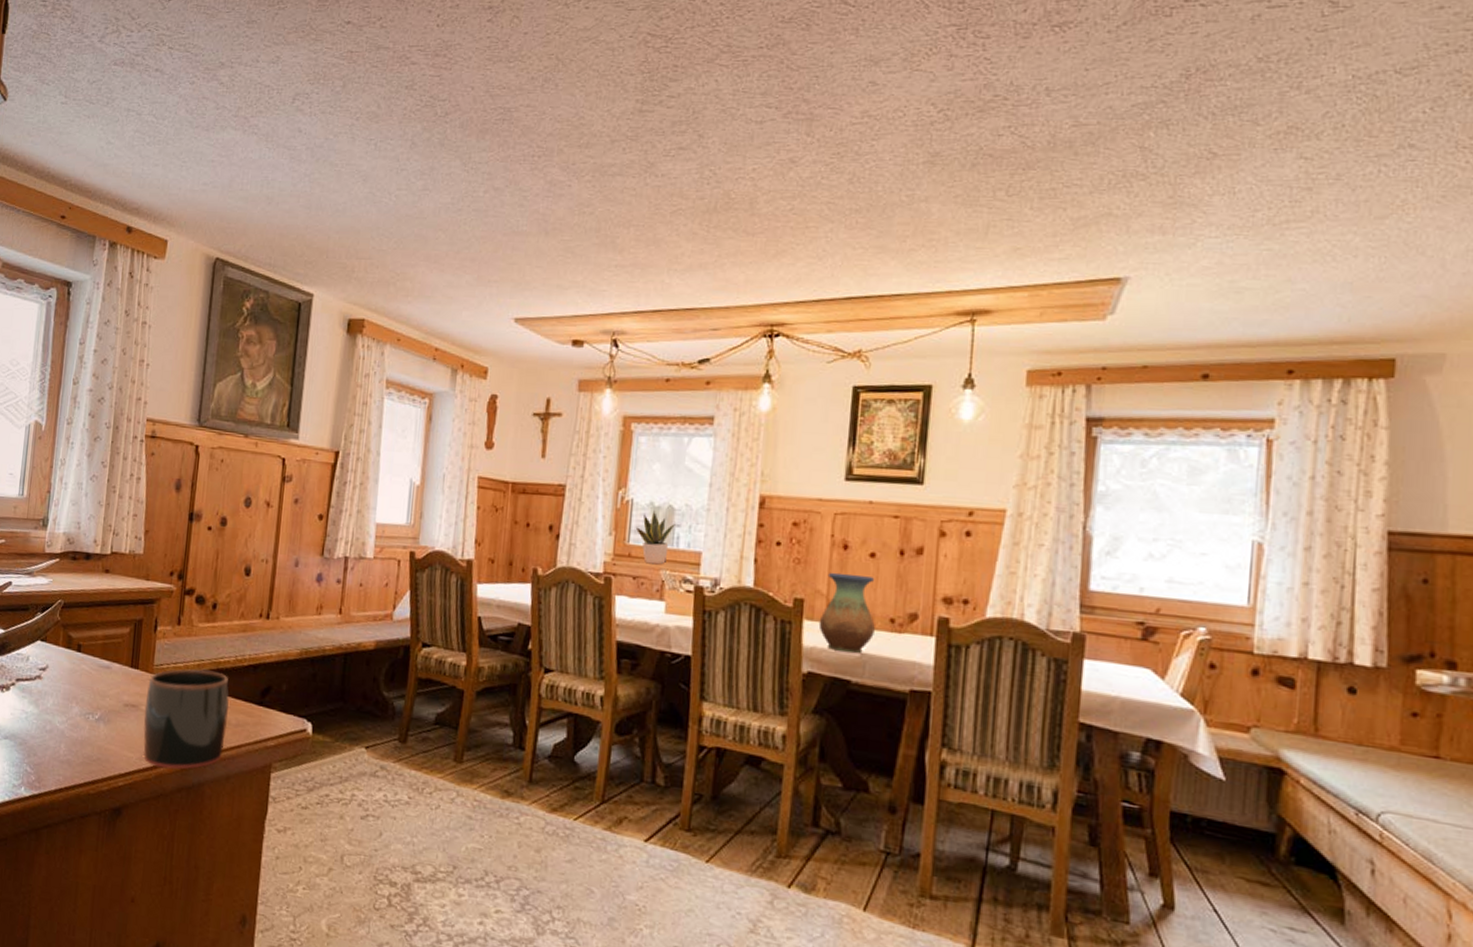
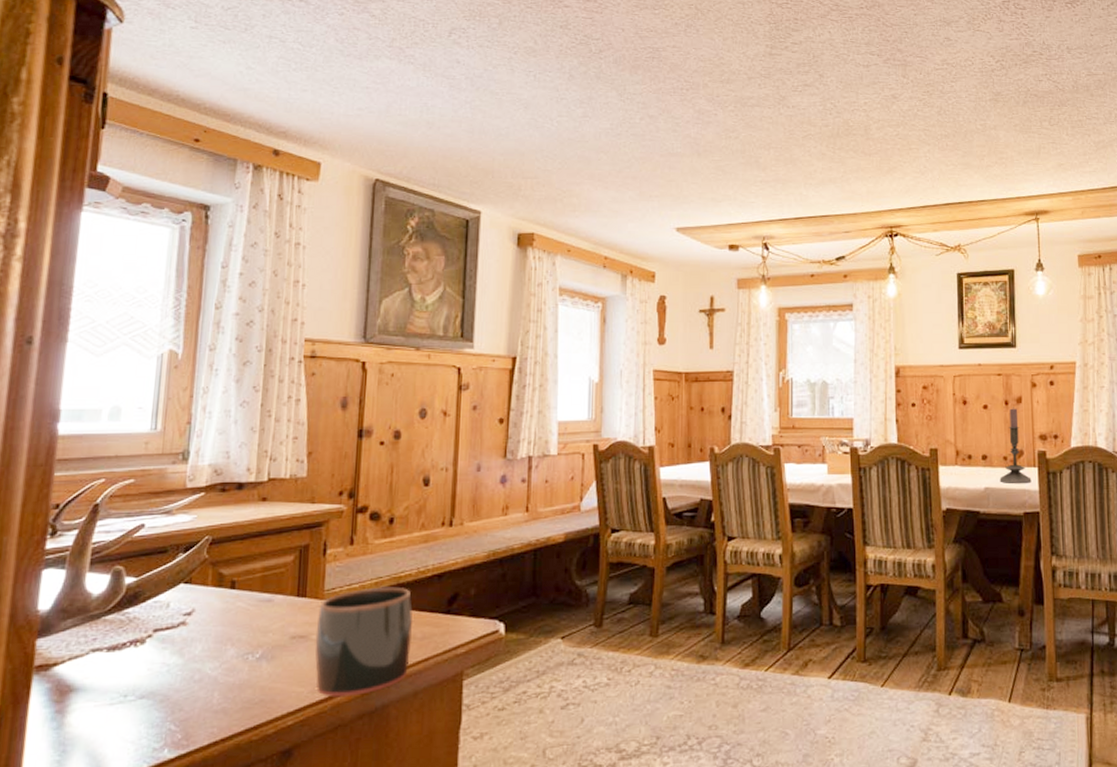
potted plant: present [636,510,675,566] -> none [798,386,830,434]
vase: present [818,572,875,653] -> none [951,424,993,488]
candle: none [881,558,926,655] -> present [999,407,1032,484]

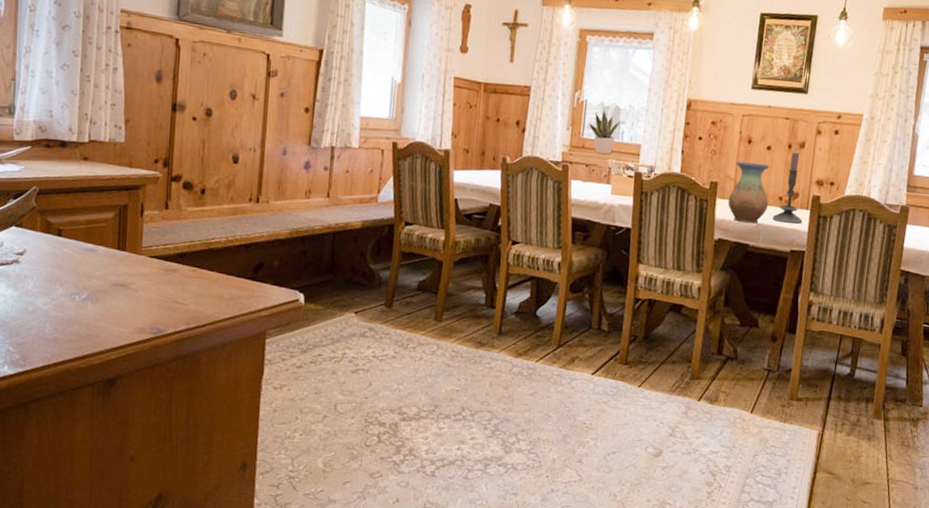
mug: present [315,587,413,698] -> none [134,249,222,341]
potted plant: none [798,386,830,434] -> present [589,110,621,156]
vase: none [951,424,993,488] -> present [727,161,770,223]

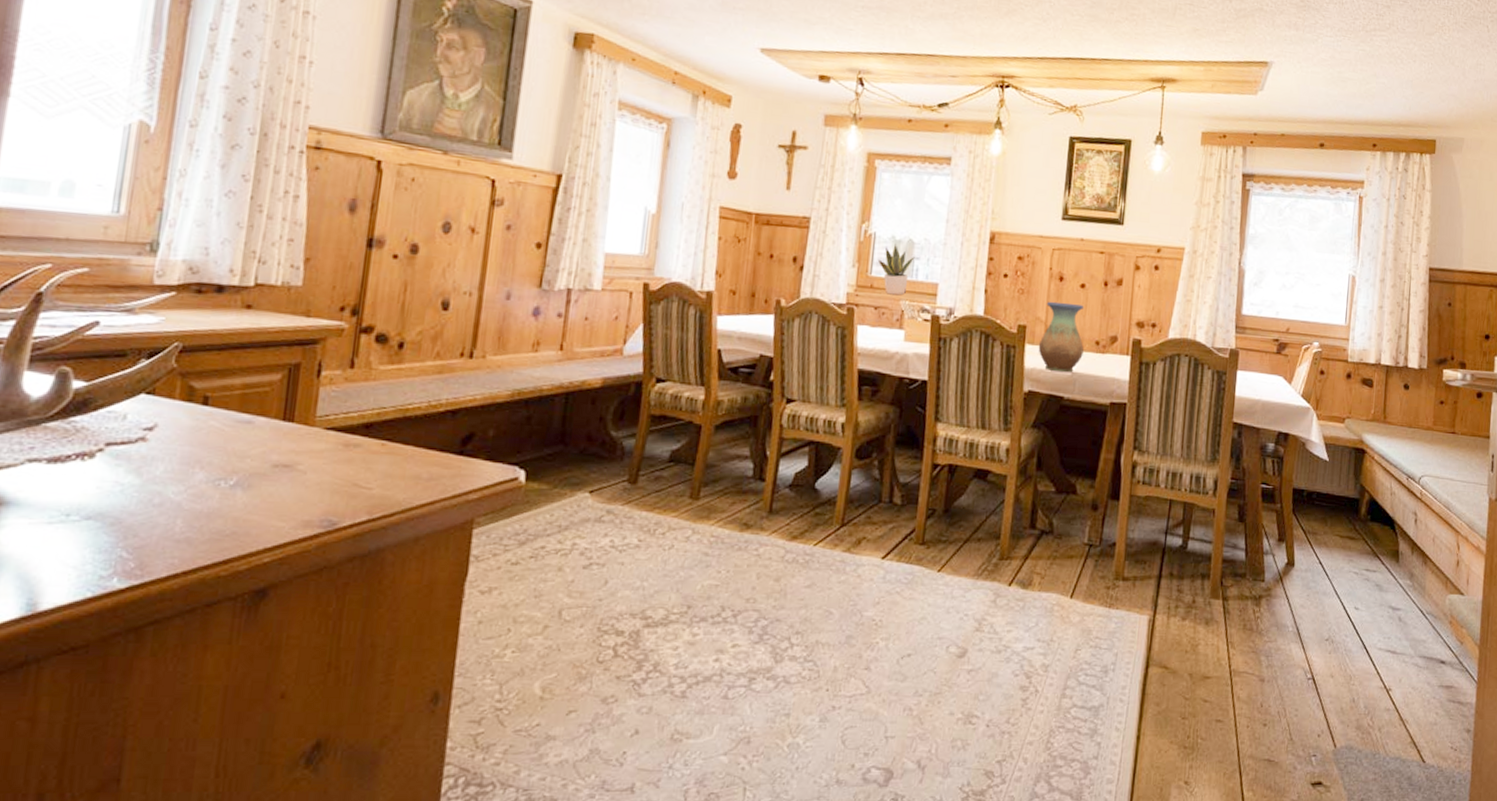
candle: present [772,151,803,224] -> none [1088,289,1123,372]

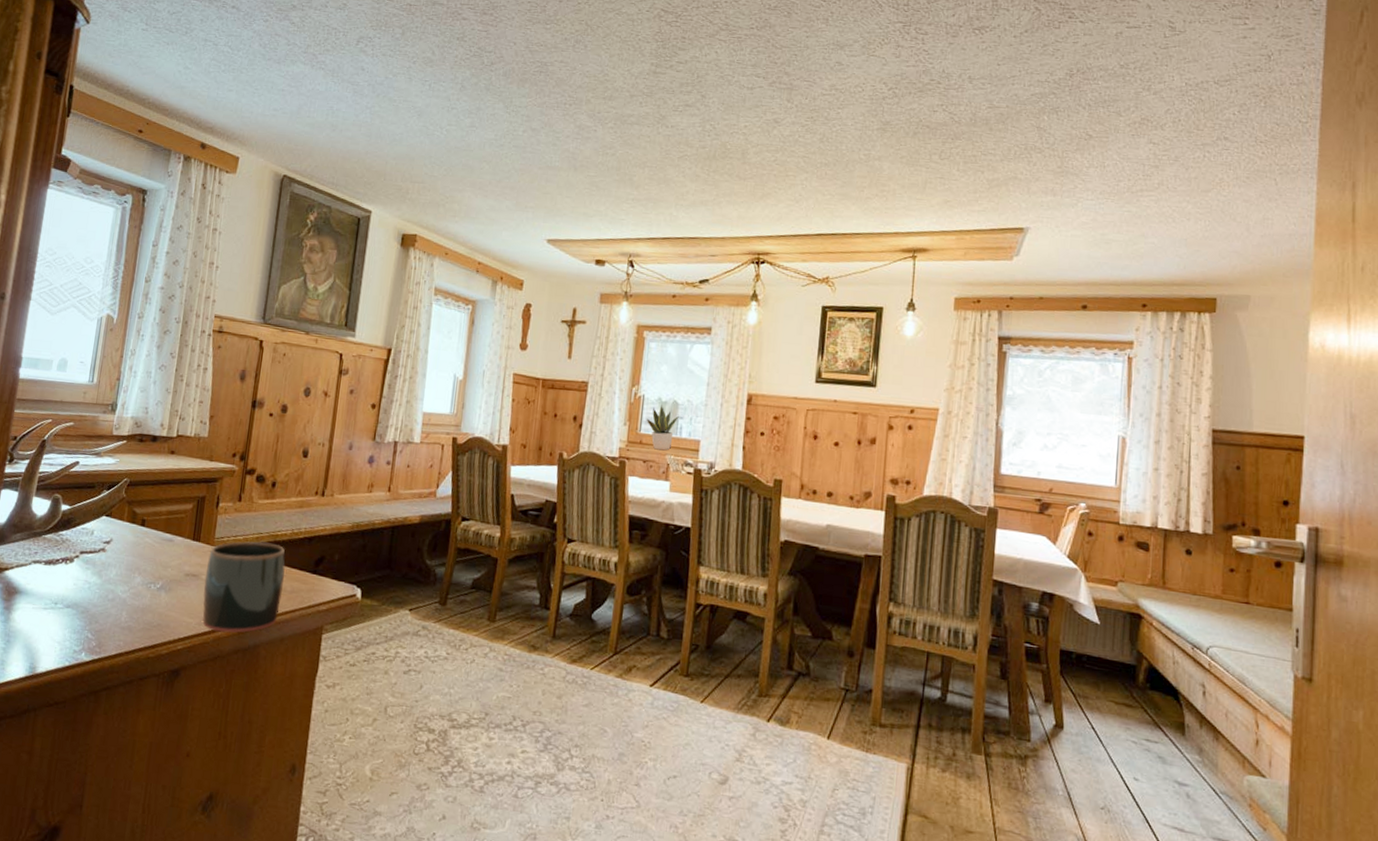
mug: none [300,418,420,537] -> present [202,541,286,634]
vase: present [1038,301,1085,372] -> none [793,457,838,525]

